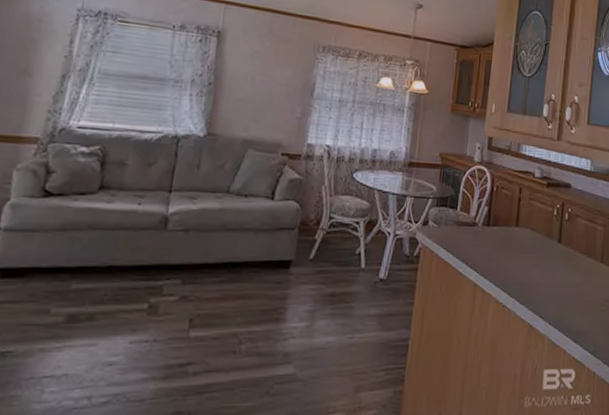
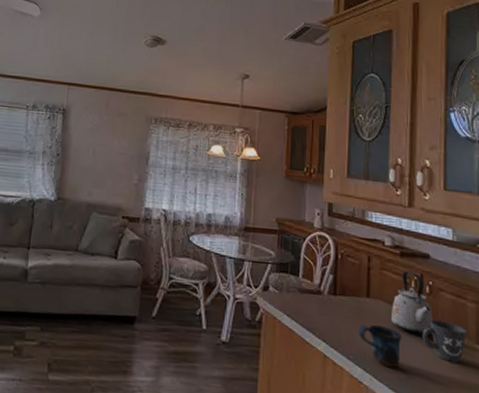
mug: none [506,252,544,289] -> present [358,324,403,367]
kettle: none [534,199,569,259] -> present [390,270,433,336]
mug: none [559,243,595,281] -> present [422,319,468,363]

